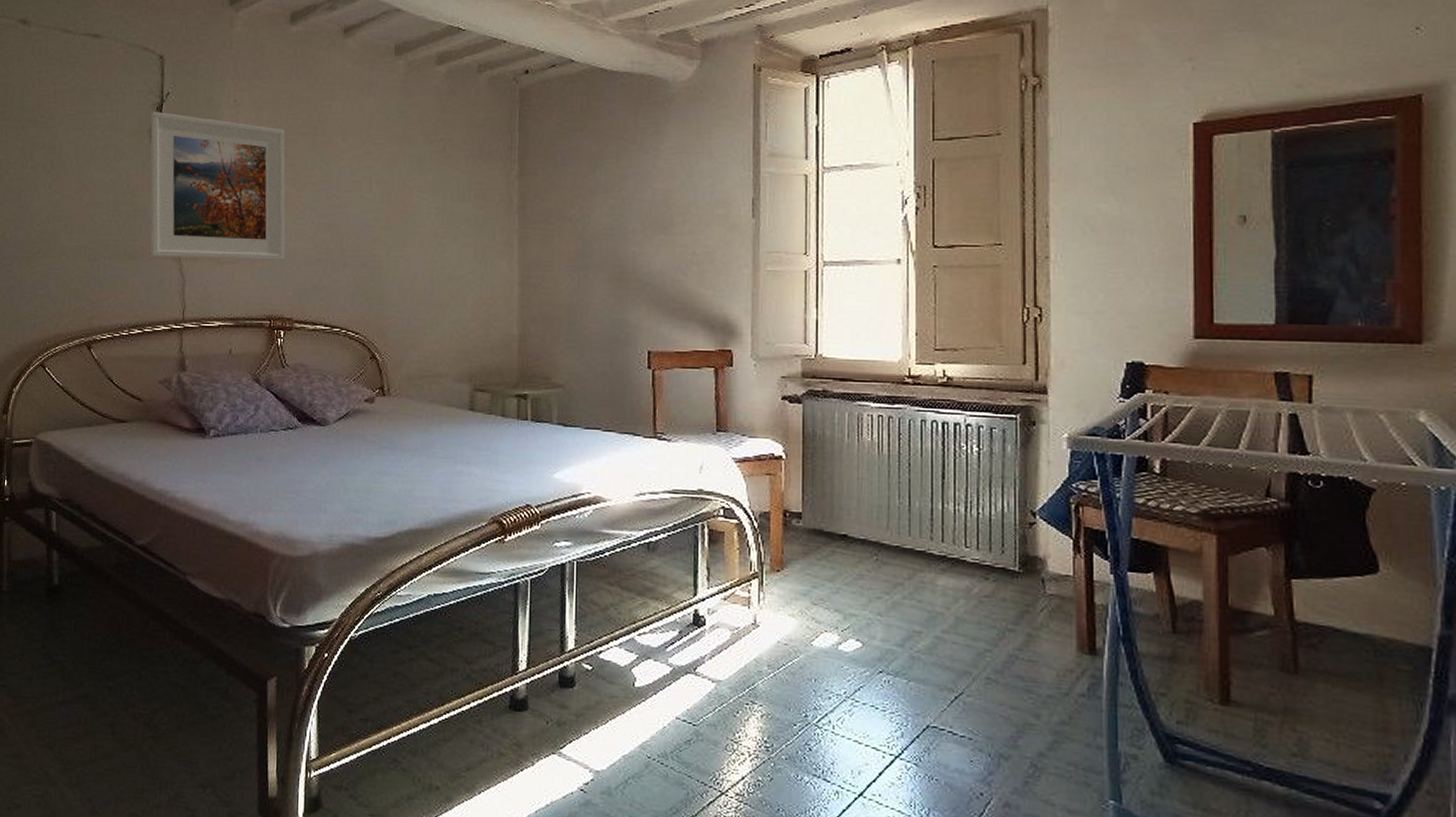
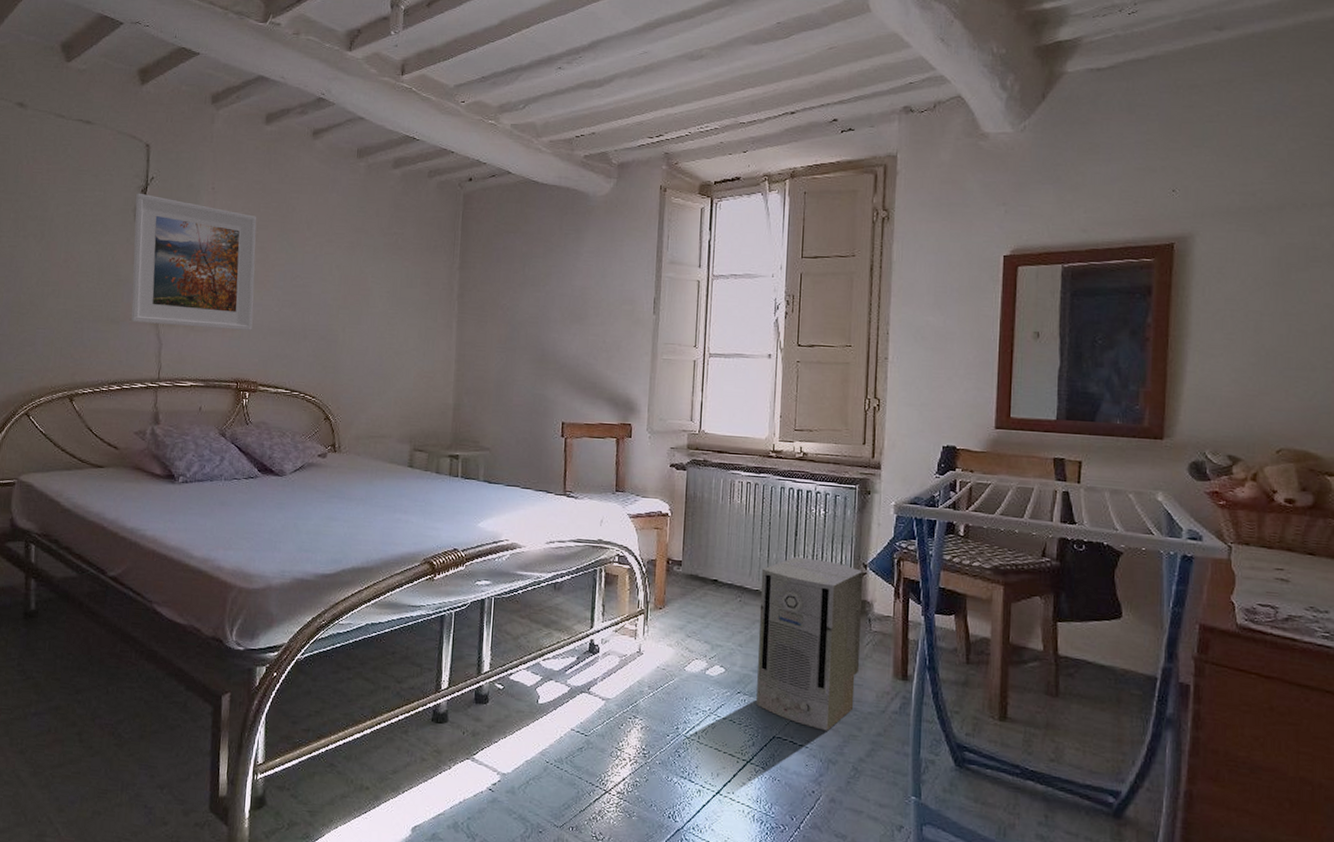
air purifier: none [902,504,1033,719] -> present [756,556,864,731]

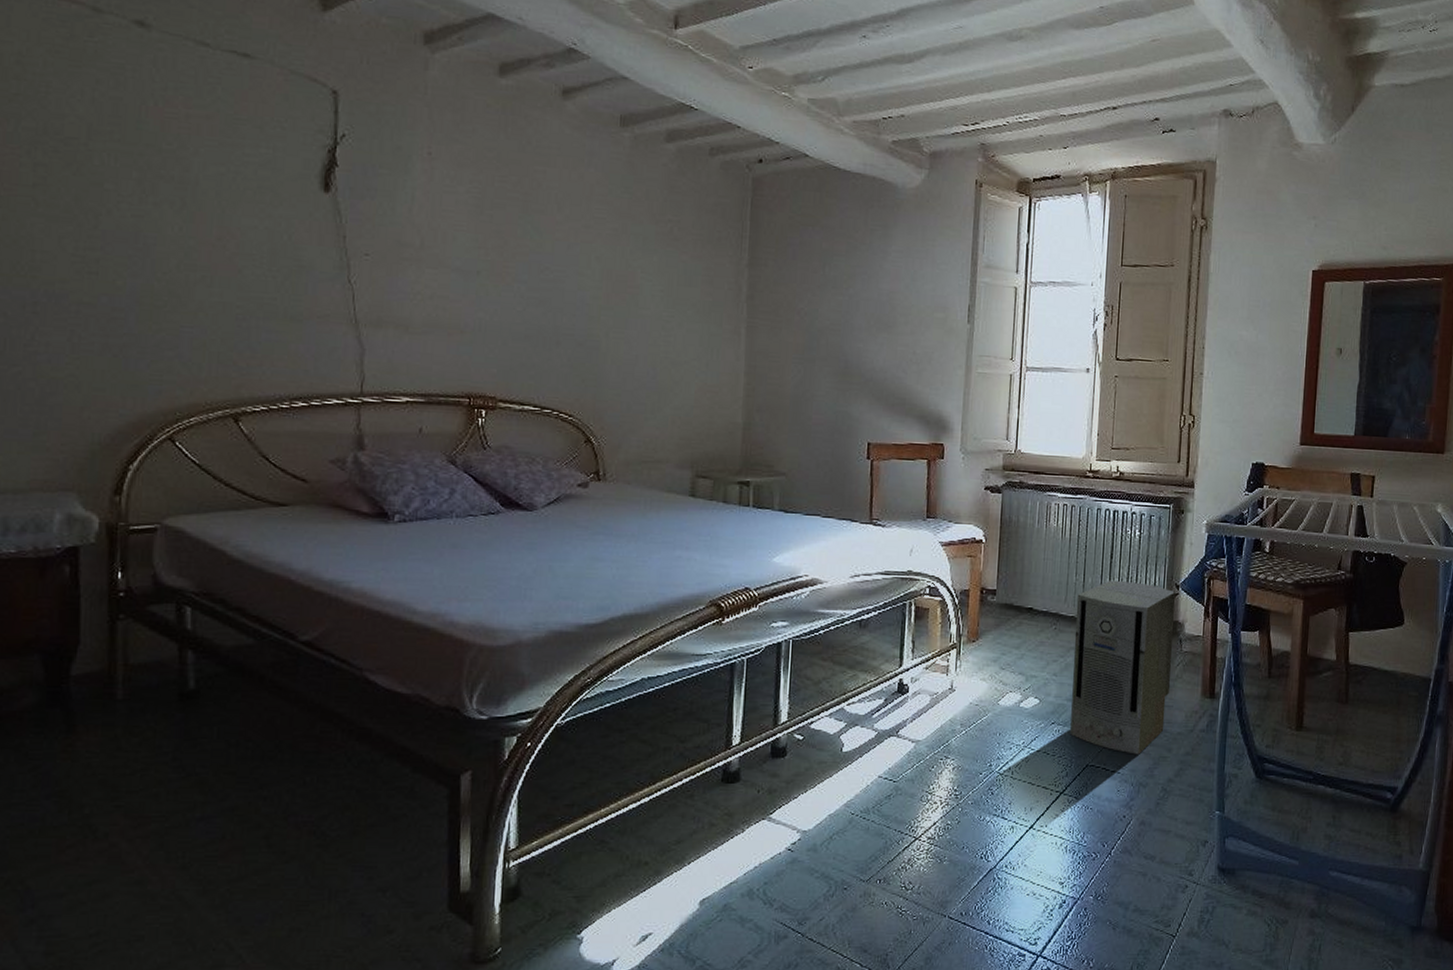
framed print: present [131,193,257,330] -> none [319,153,491,334]

